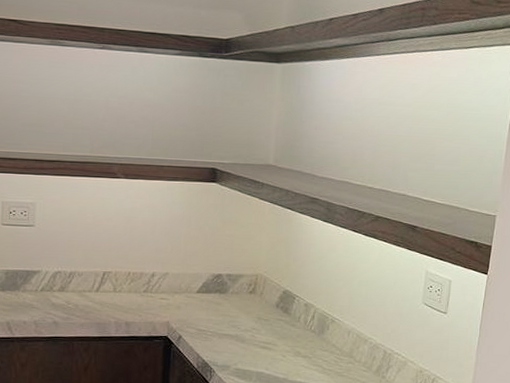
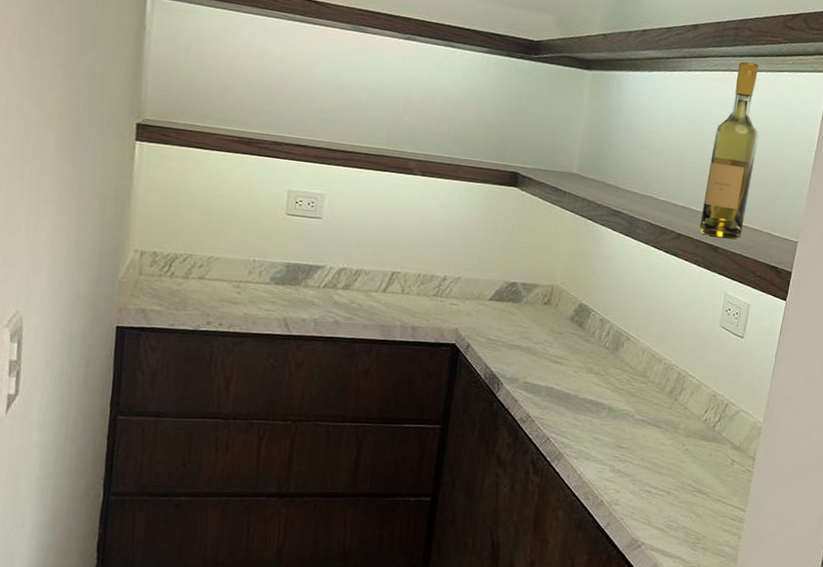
bottle: none [397,41,451,218] -> present [699,62,759,240]

